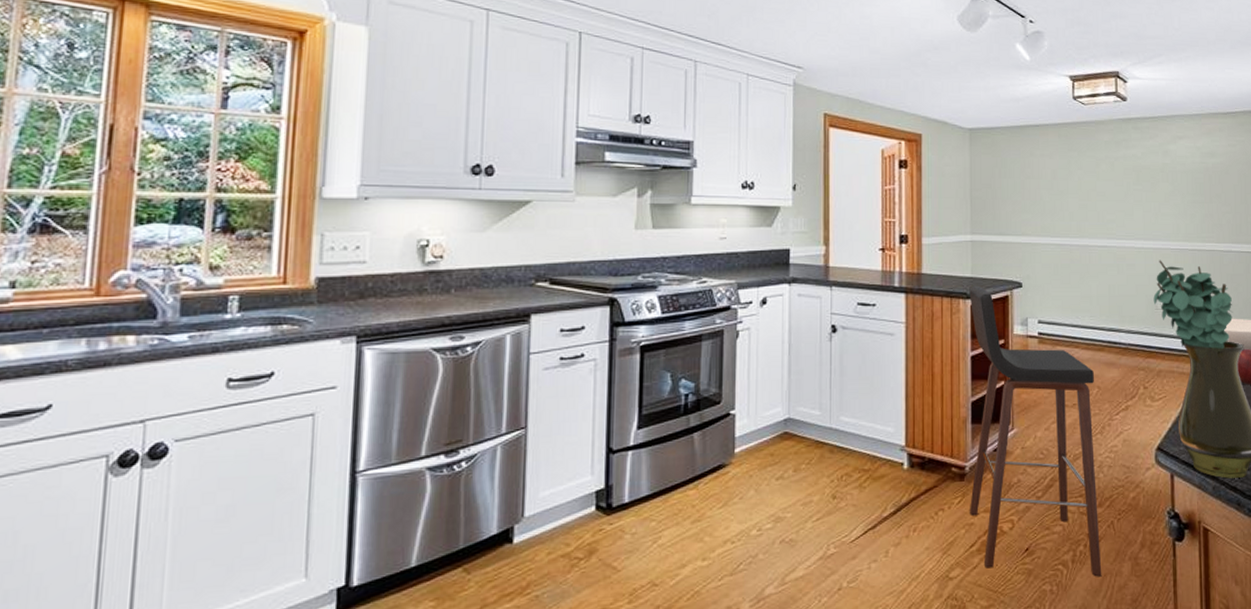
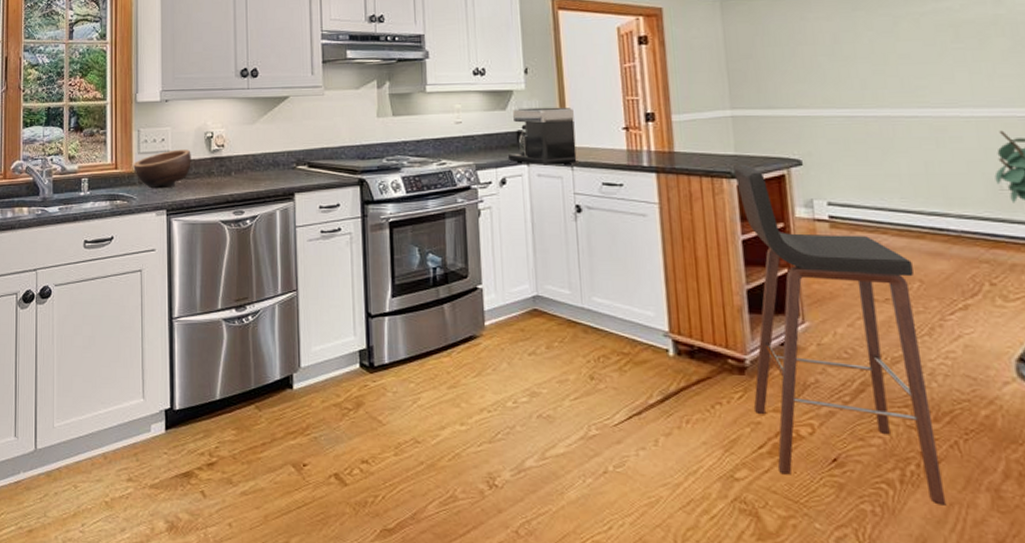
wooden bowl: none [311,260,397,310] -> present [133,149,191,189]
coffee maker: none [770,225,836,285] -> present [507,107,577,165]

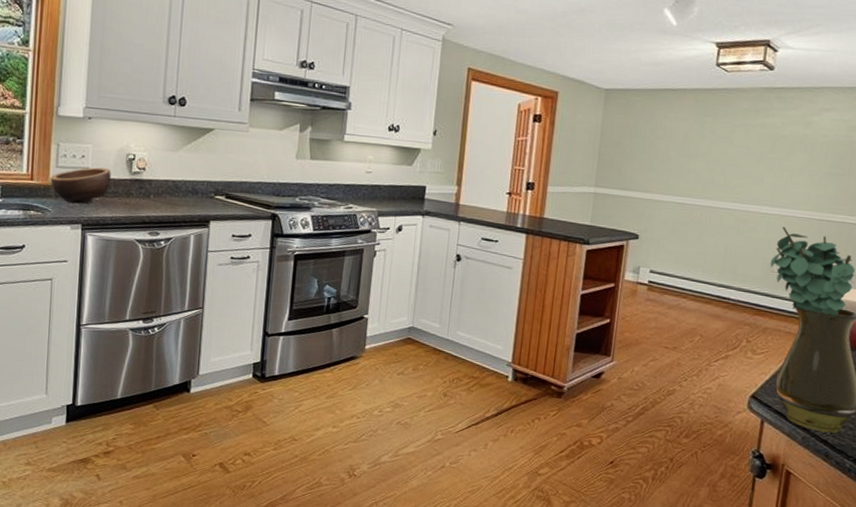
coffee maker: present [507,107,577,165] -> none [406,165,469,219]
bar stool: present [733,164,947,506] -> none [562,233,699,495]

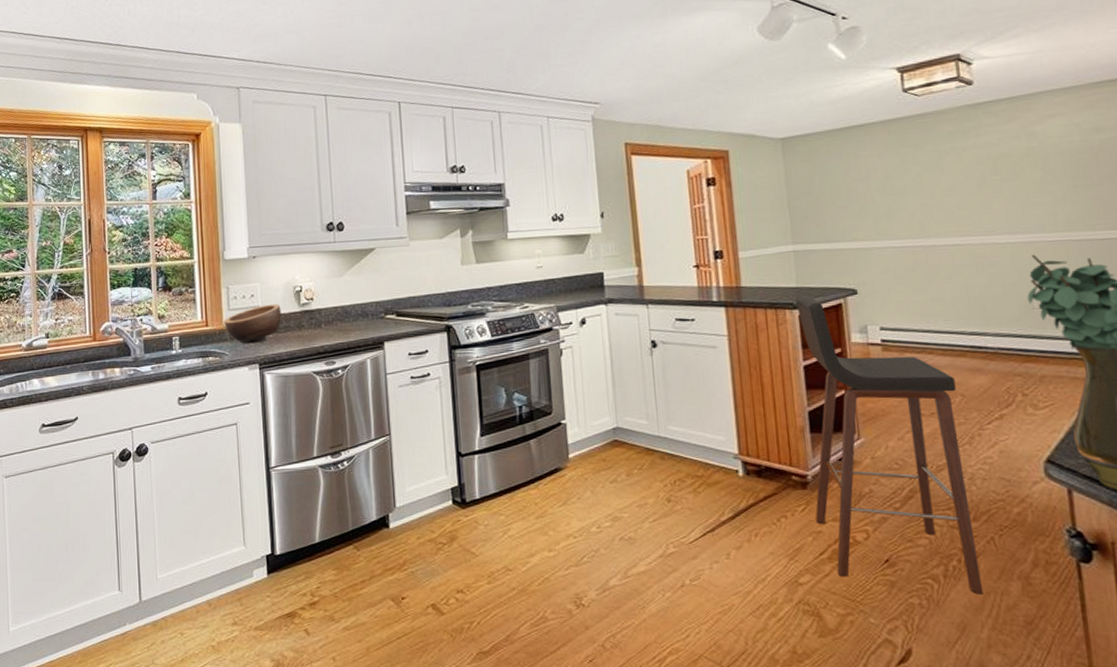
bar stool: none [562,233,699,495] -> present [795,295,984,595]

